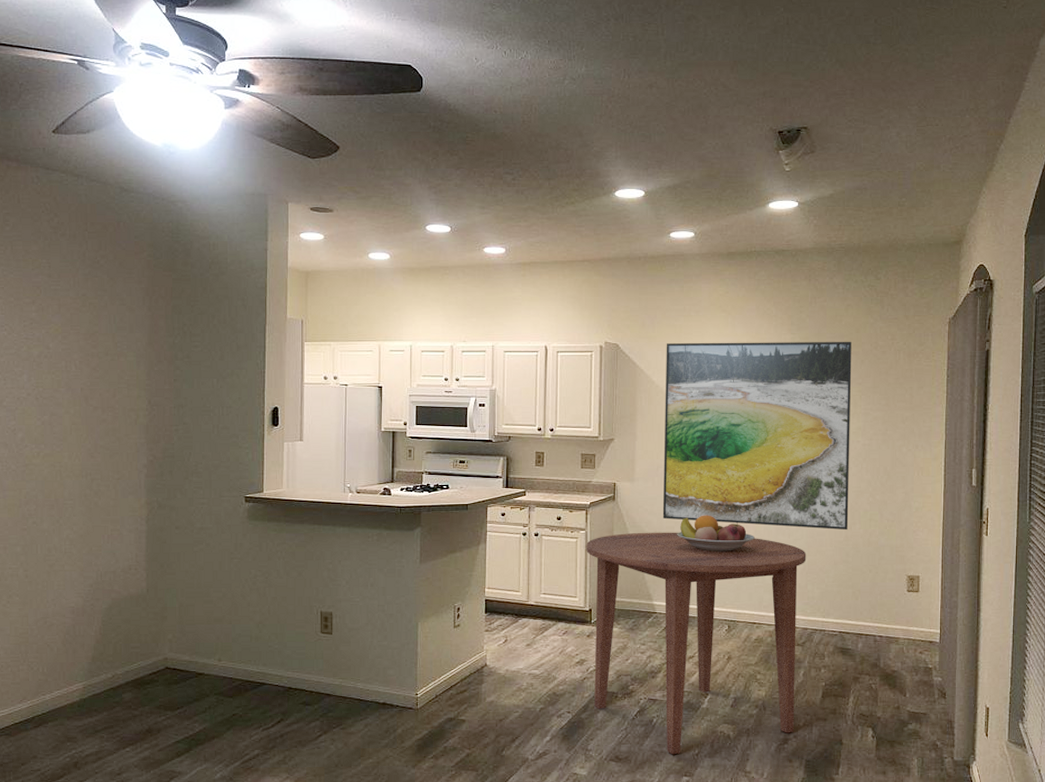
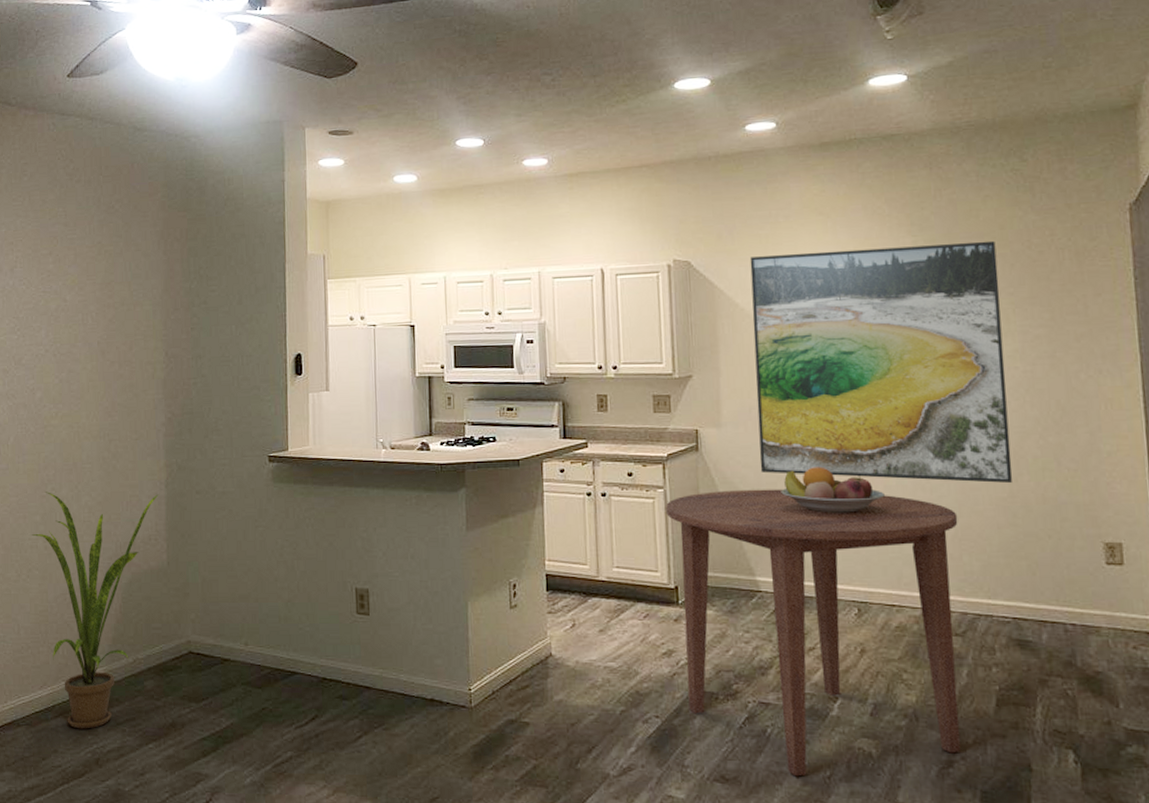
house plant: none [12,525,139,737] -> present [32,492,159,729]

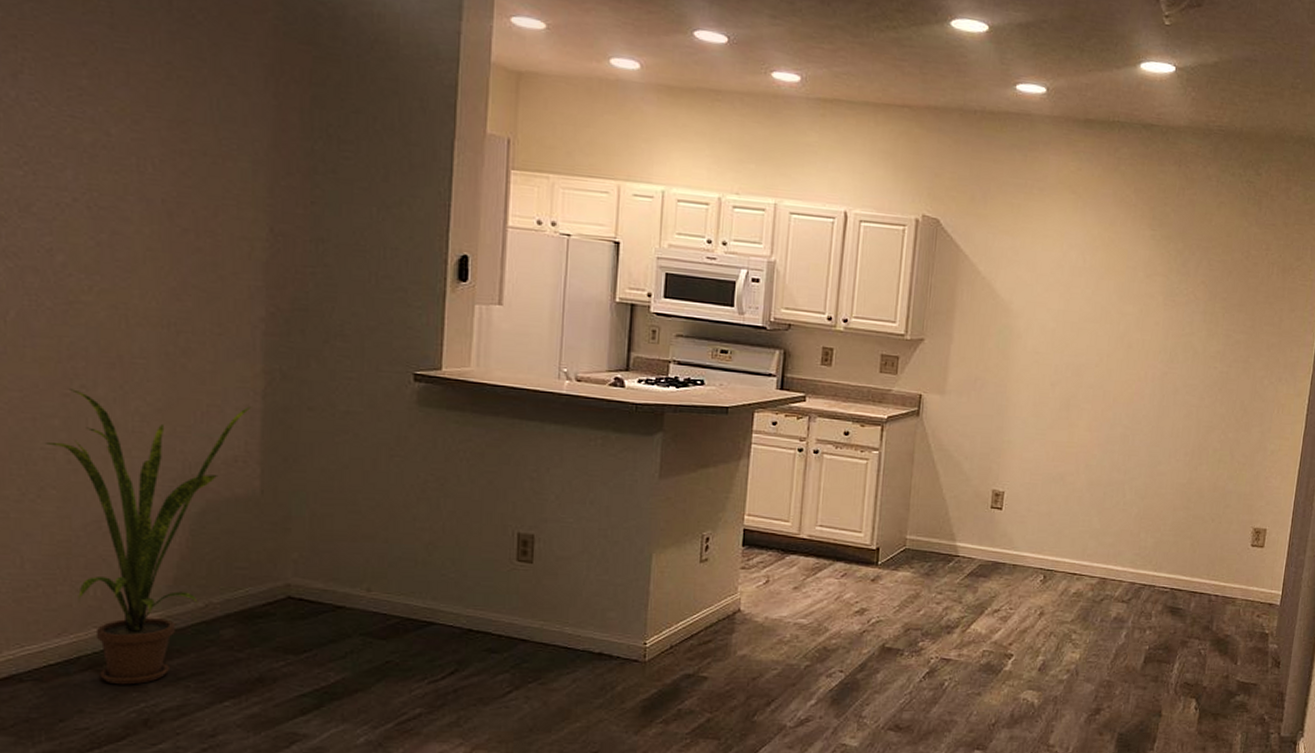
dining table: present [666,489,960,777] -> none [874,457,1143,725]
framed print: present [749,240,1013,484] -> none [976,225,1221,472]
fruit bowl: present [781,467,885,513] -> none [992,441,1085,488]

